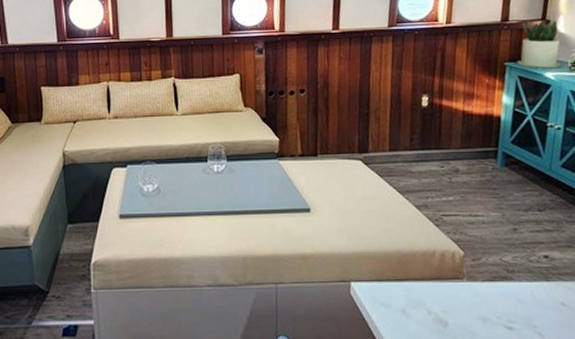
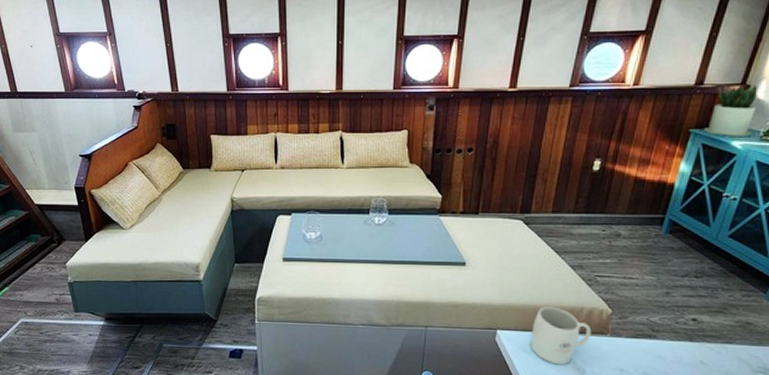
mug: none [385,252,448,318] -> present [530,306,592,365]

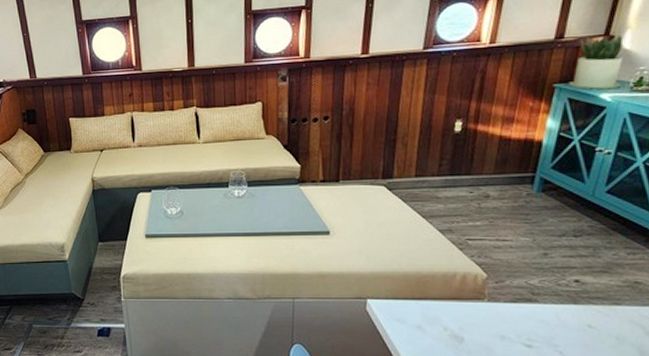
mug: present [530,306,592,365] -> none [402,273,467,333]

